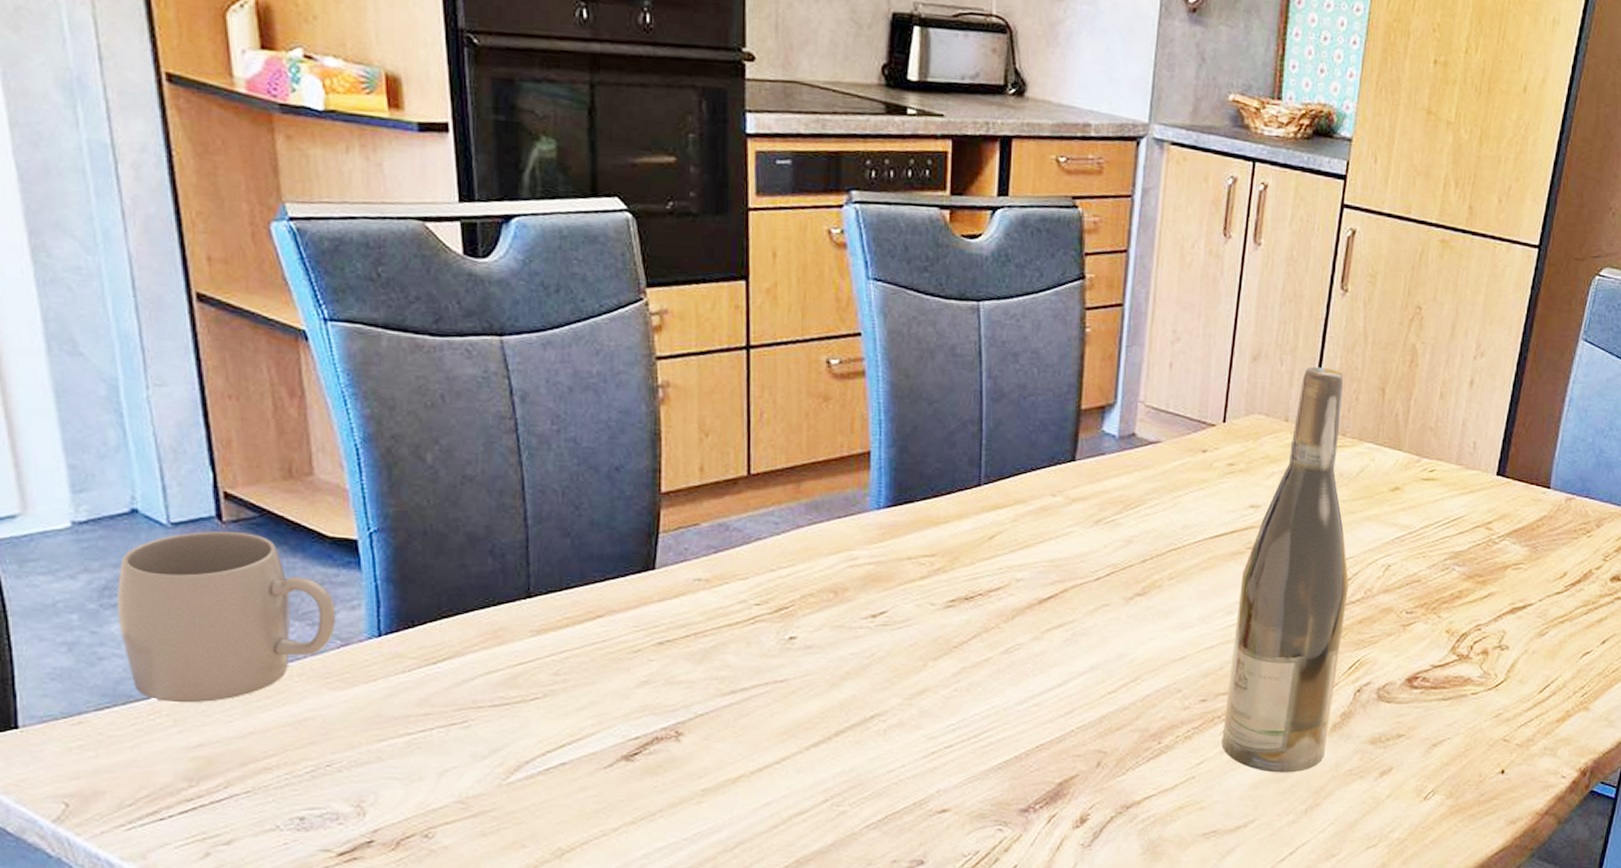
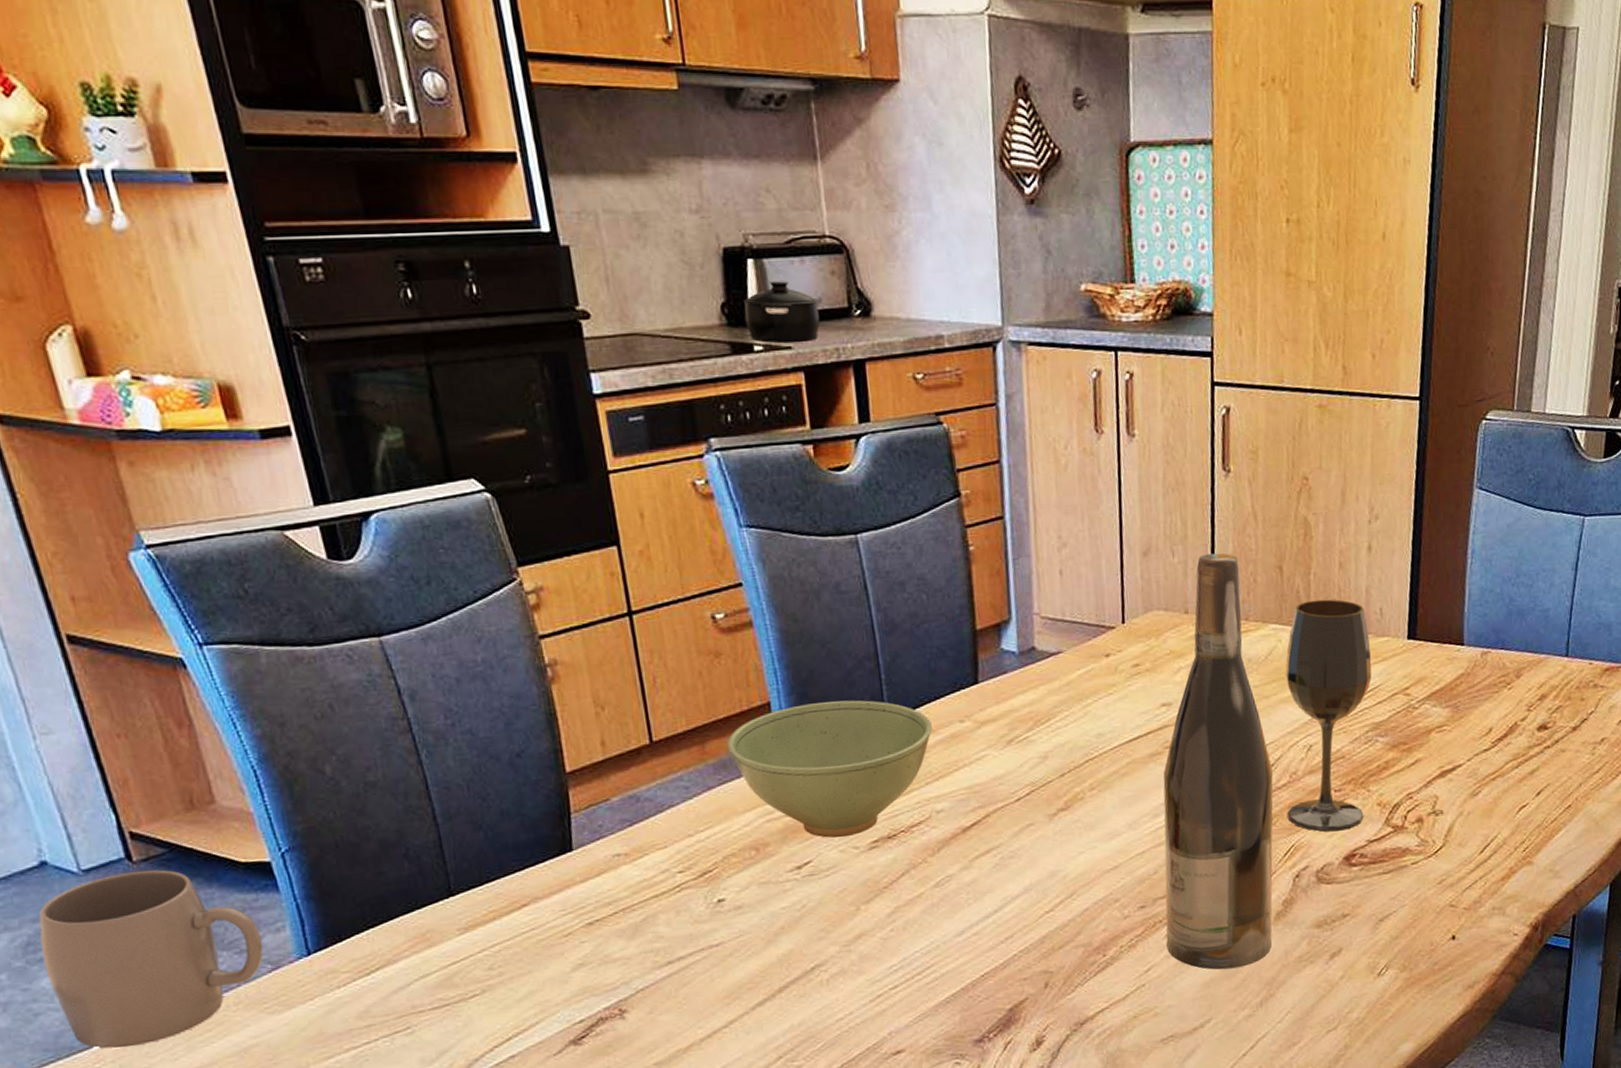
bowl: none [822,458,1024,592] -> present [727,700,932,838]
saucepan: none [903,50,975,112] -> present [742,281,820,343]
wine glass: none [1356,425,1460,652] -> present [1285,599,1372,832]

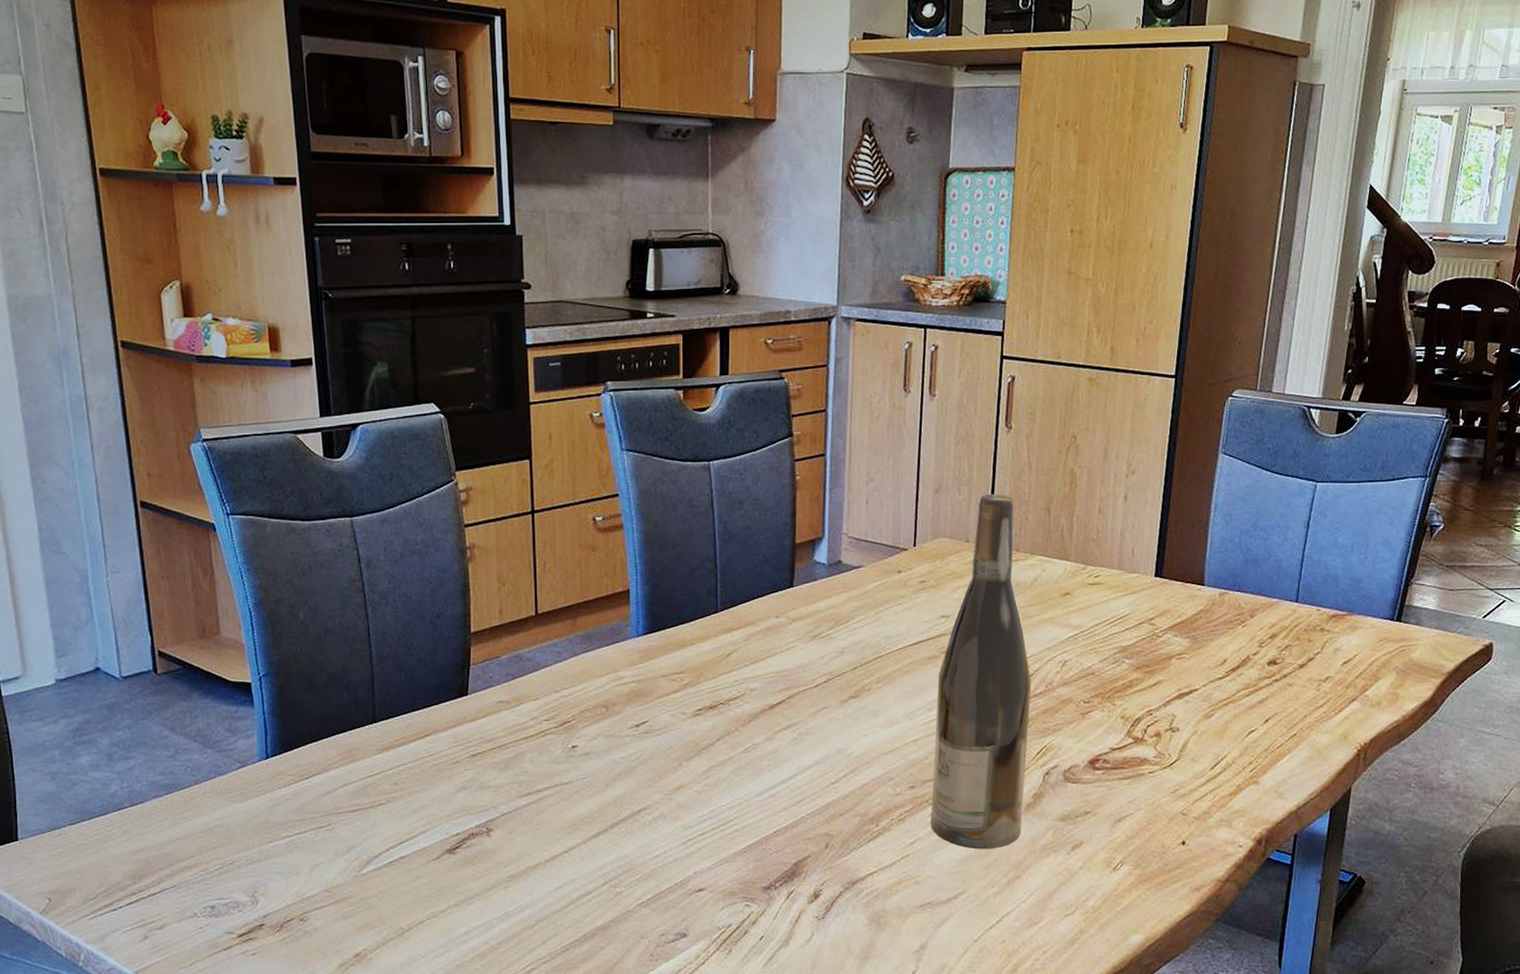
mug: present [39,869,264,1049] -> none [86,681,236,817]
bowl: present [727,700,932,838] -> none [593,593,753,703]
saucepan: present [742,281,820,343] -> none [642,266,698,312]
wine glass: present [1285,599,1372,832] -> none [1041,538,1123,738]

